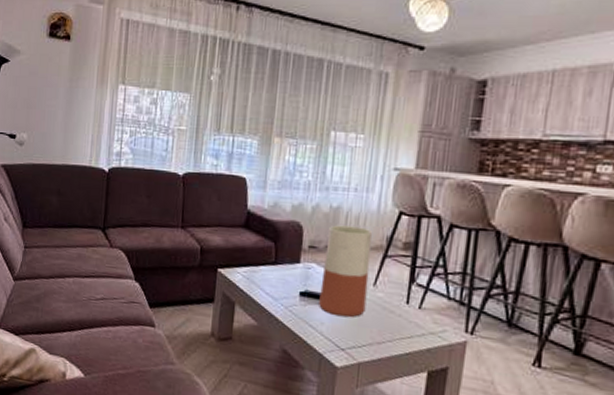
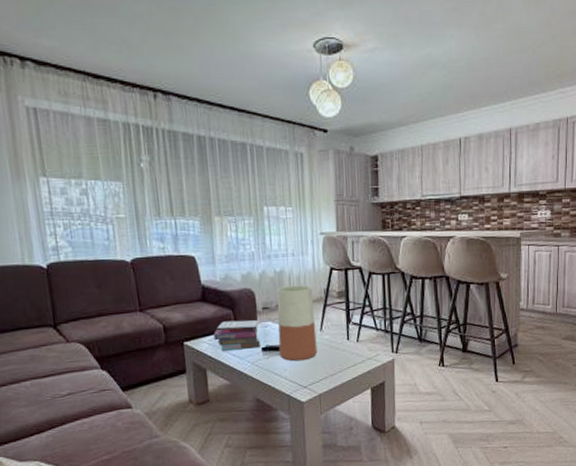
books: none [249,254,304,291] -> present [213,320,261,351]

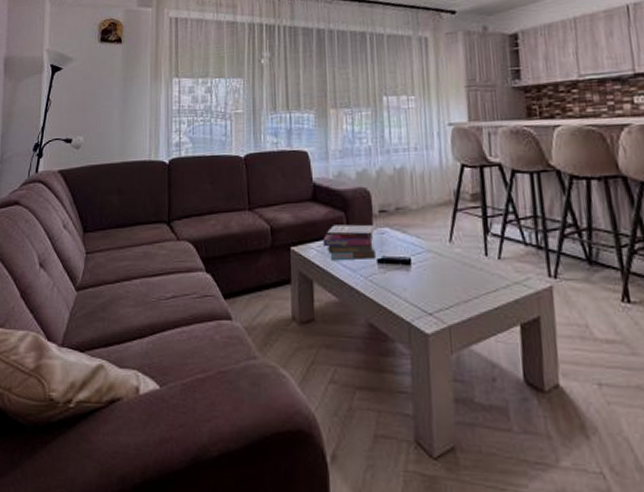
vase: present [277,285,318,361] -> none [396,184,446,279]

